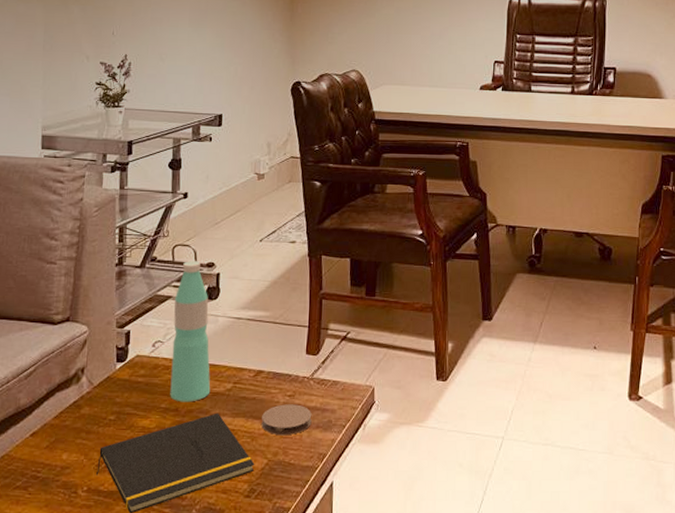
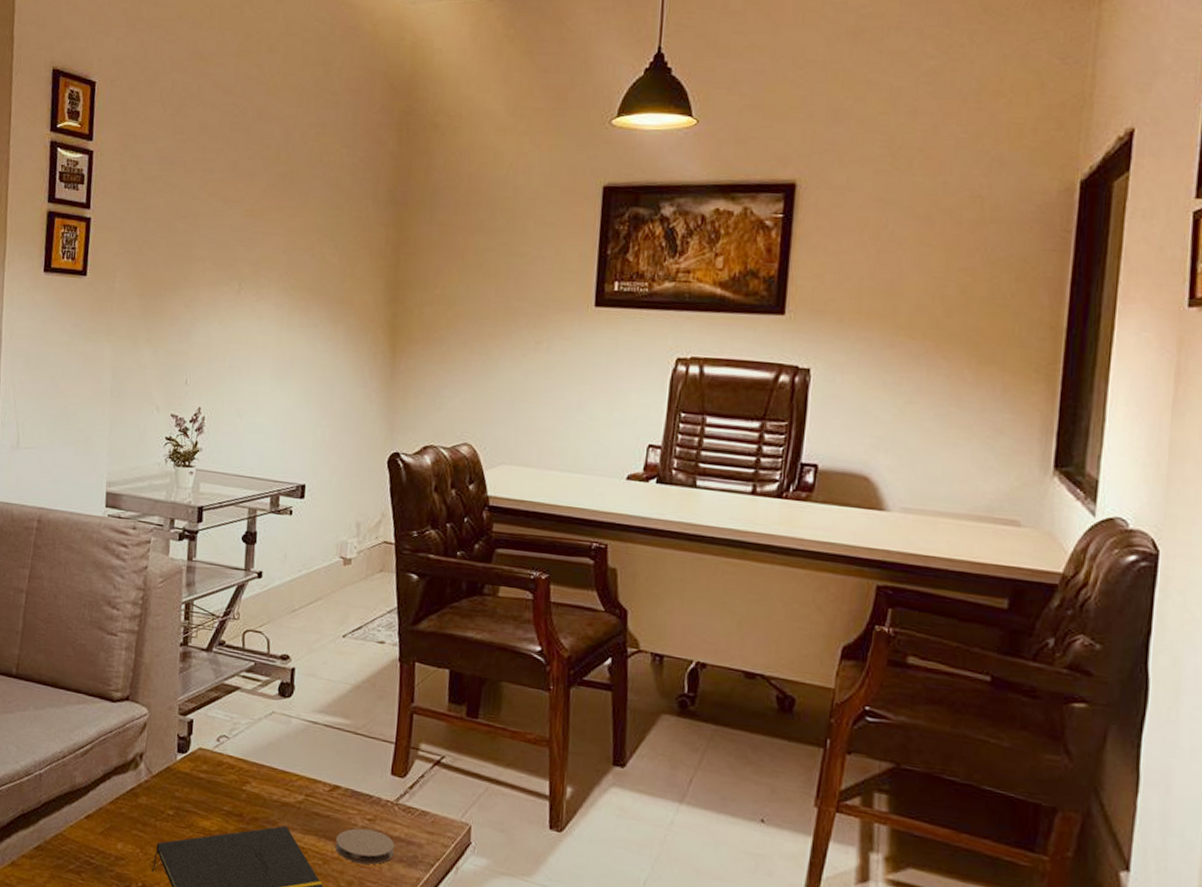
water bottle: present [170,261,211,402] -> none [234,650,281,809]

